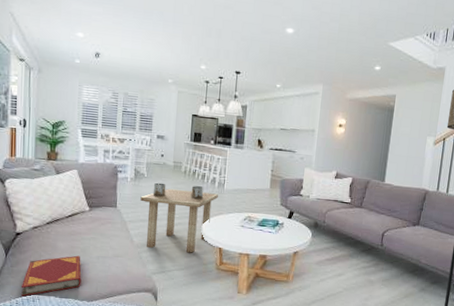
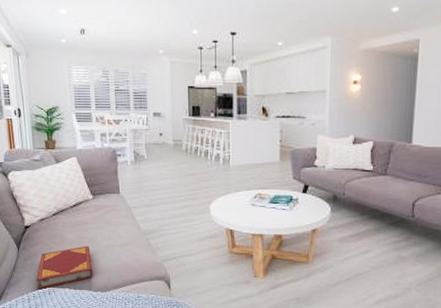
side table: present [140,182,218,253] -> none [143,164,224,237]

